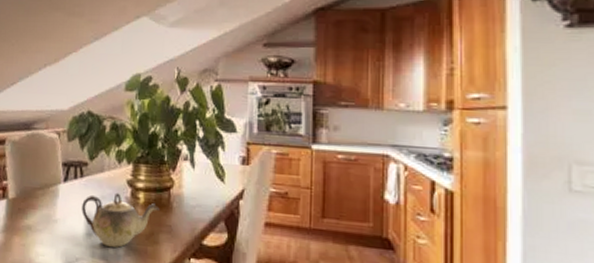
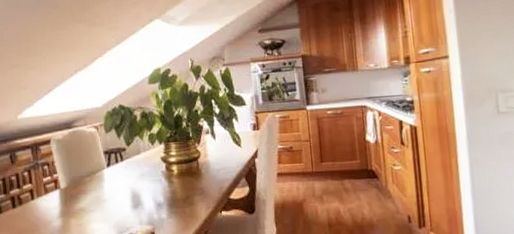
teapot: present [82,192,160,248] -> none [126,169,191,214]

